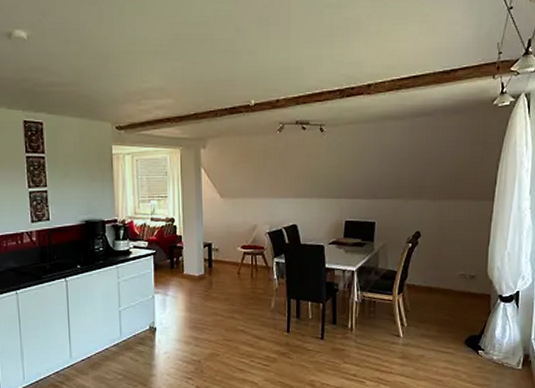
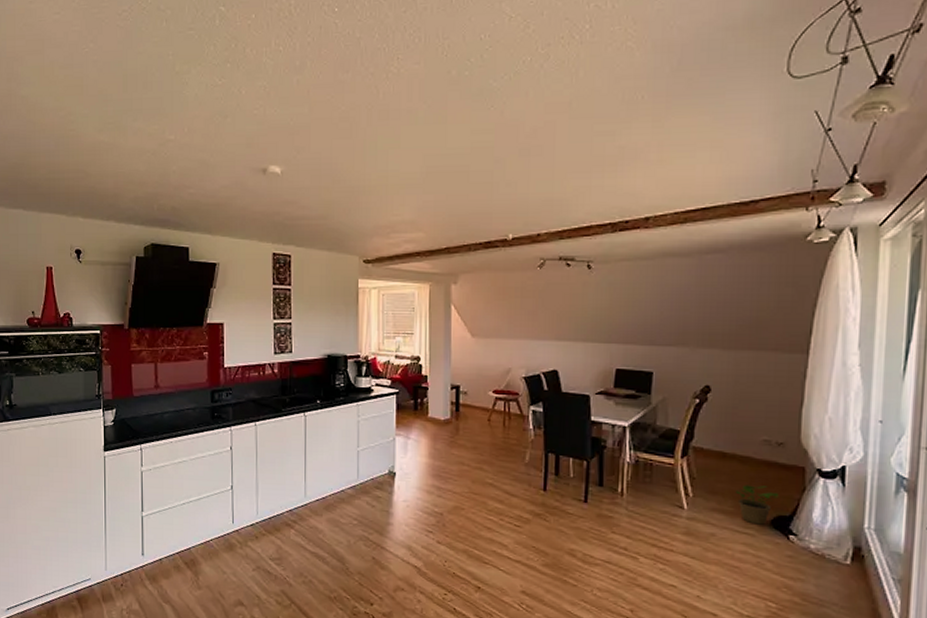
potted plant: none [440,312,472,344] -> present [736,485,780,525]

